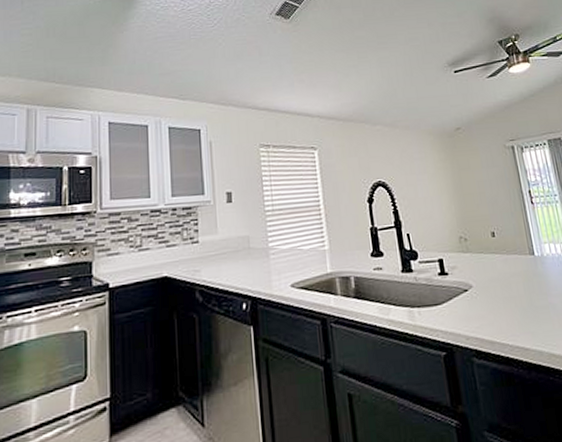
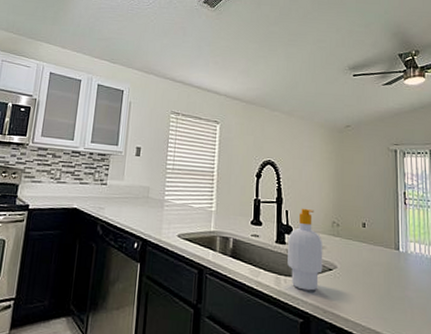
soap bottle: none [414,227,458,320] -> present [287,208,323,291]

